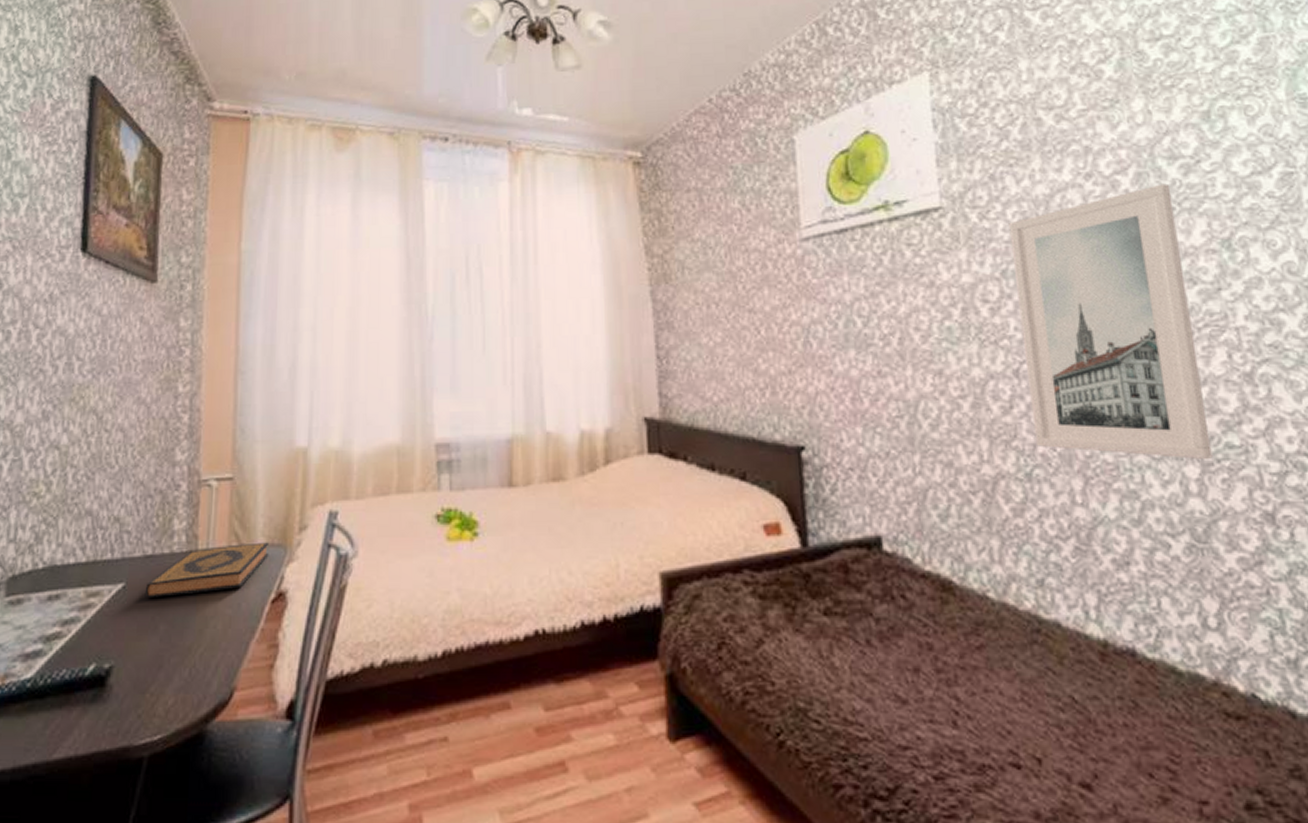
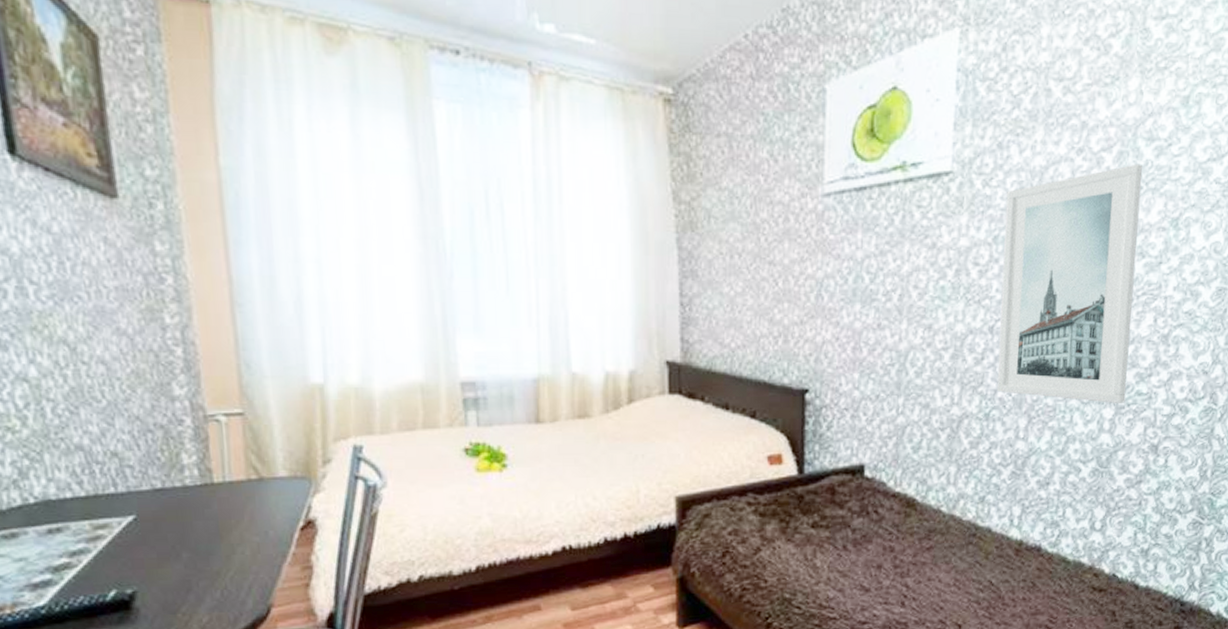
hardback book: present [145,542,270,597] -> none [159,475,293,528]

